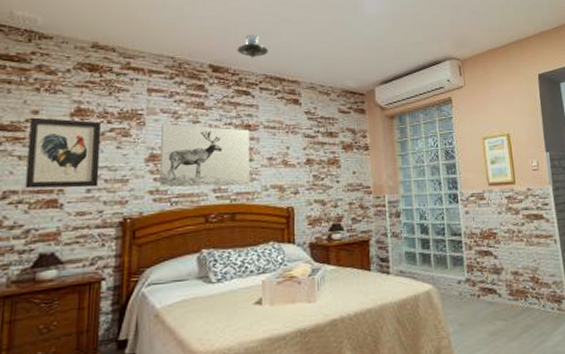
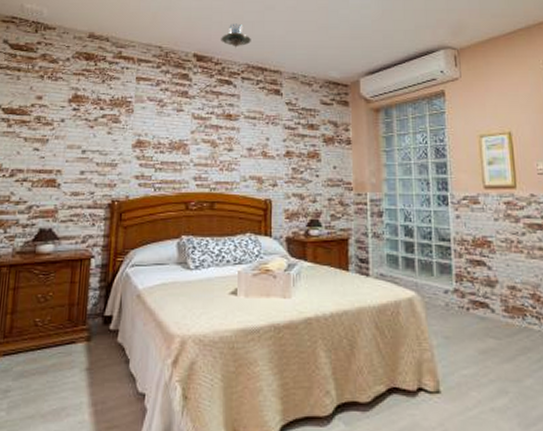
wall art: present [25,117,102,189] -> none [29,102,95,170]
wall art: present [160,124,250,187] -> none [145,111,230,175]

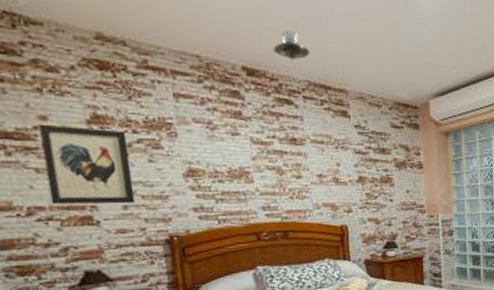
wall art: none [29,102,95,170] -> present [39,124,135,205]

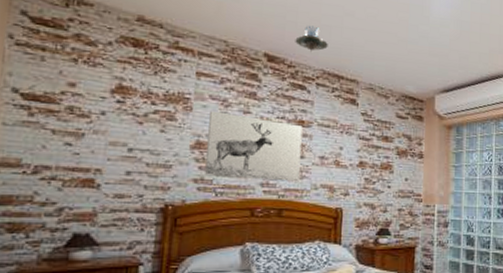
wall art: present [39,124,135,205] -> none [59,90,145,170]
wall art: none [196,135,300,204] -> present [205,111,303,182]

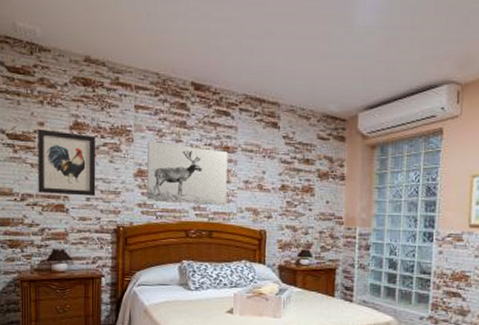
wall art: none [59,90,145,170] -> present [38,129,96,197]
ceiling lamp: present [295,25,328,53] -> none [219,49,250,78]

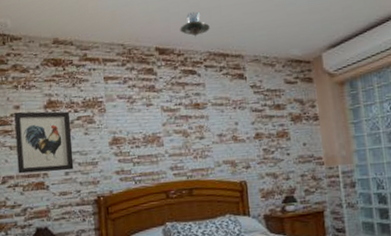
wall art: present [147,141,228,206] -> none [120,108,203,168]
ceiling lamp: none [219,49,250,78] -> present [180,12,210,38]

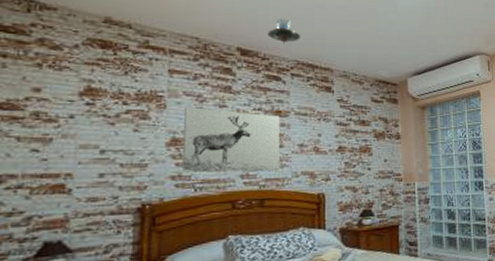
wall art: present [14,111,74,174] -> none [25,95,116,173]
wall art: none [120,108,203,168] -> present [183,107,280,173]

